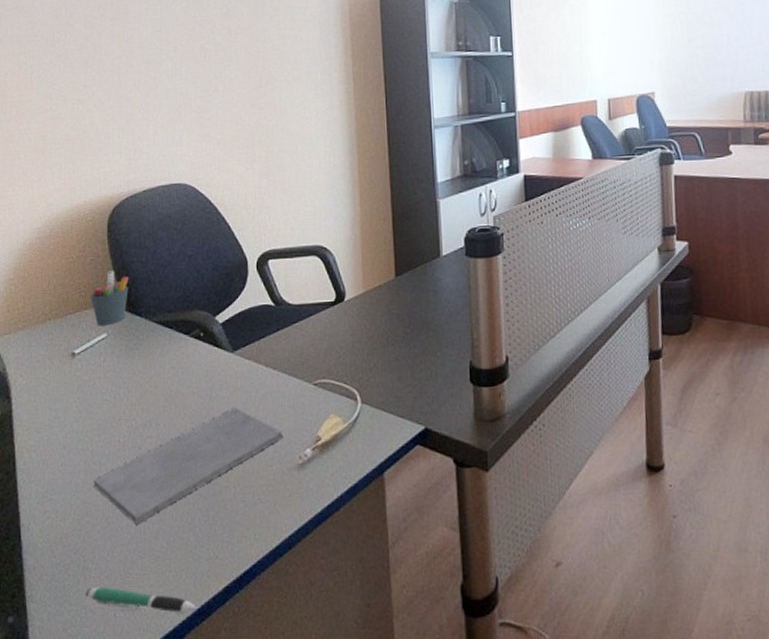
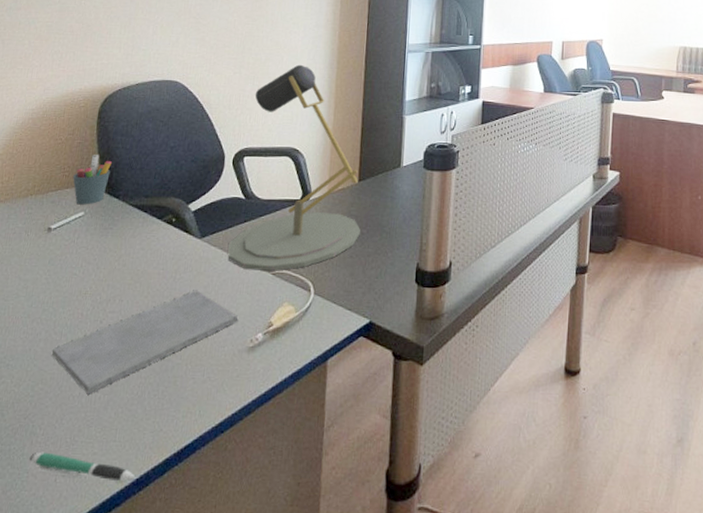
desk lamp: none [262,153,404,382] -> present [227,64,360,271]

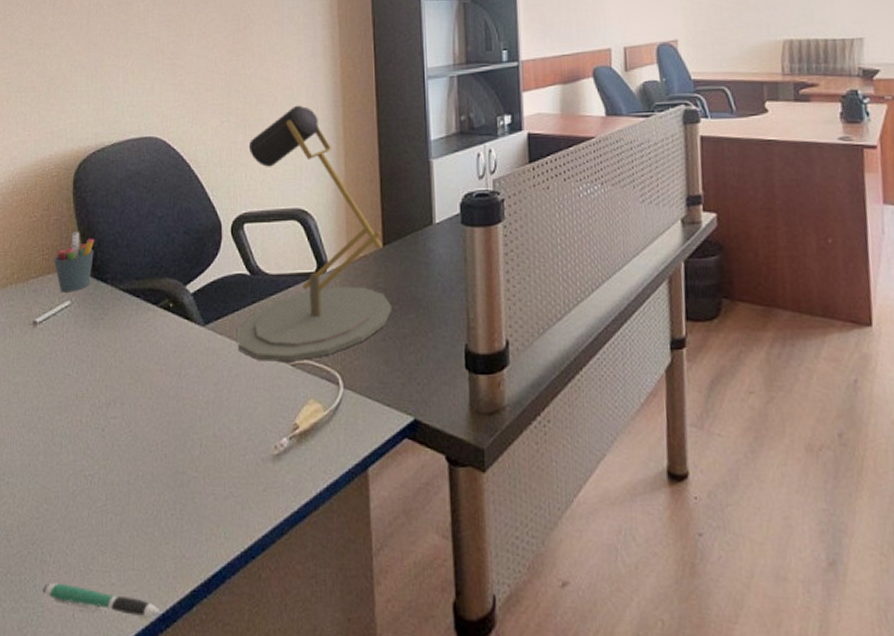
notepad: present [52,290,238,395] -> none [53,388,258,515]

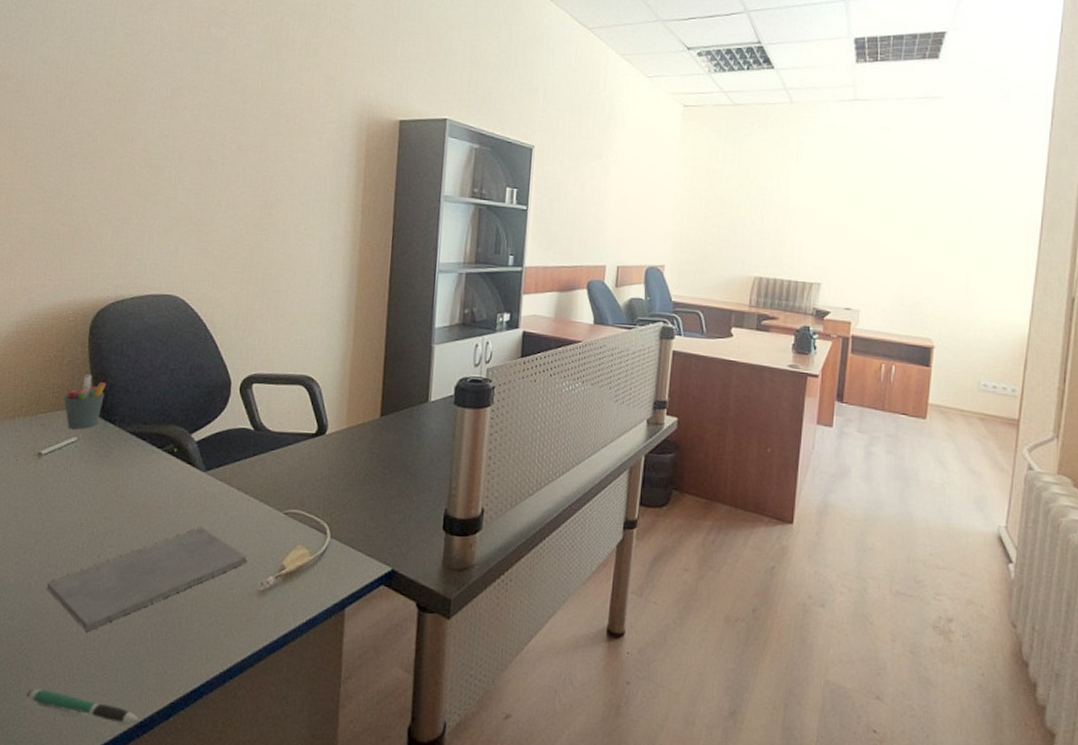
notepad: none [53,388,258,515] -> present [46,526,248,632]
desk lamp: present [236,105,391,361] -> none [235,282,382,511]

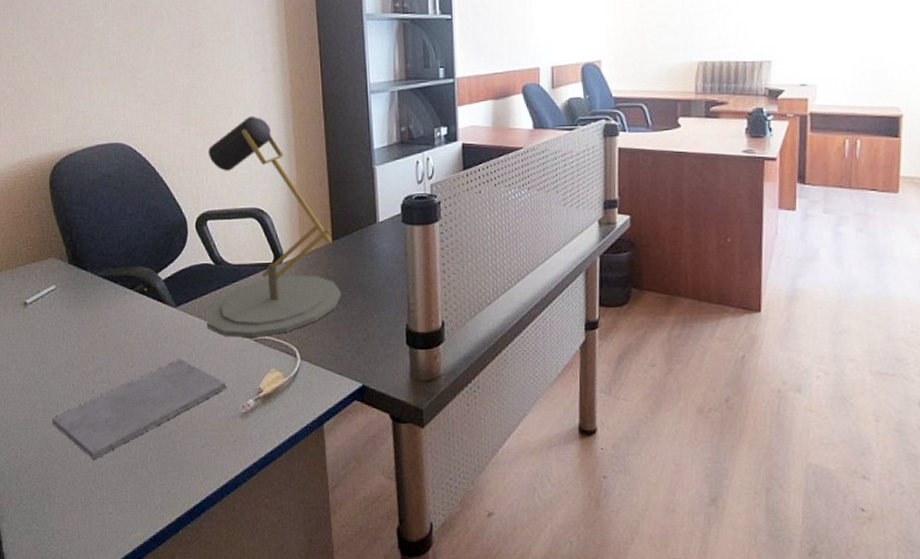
pen: present [26,688,140,723] -> none [51,511,153,537]
pen holder: present [64,375,106,430] -> none [38,226,74,278]
desk lamp: none [235,282,382,511] -> present [204,116,341,337]

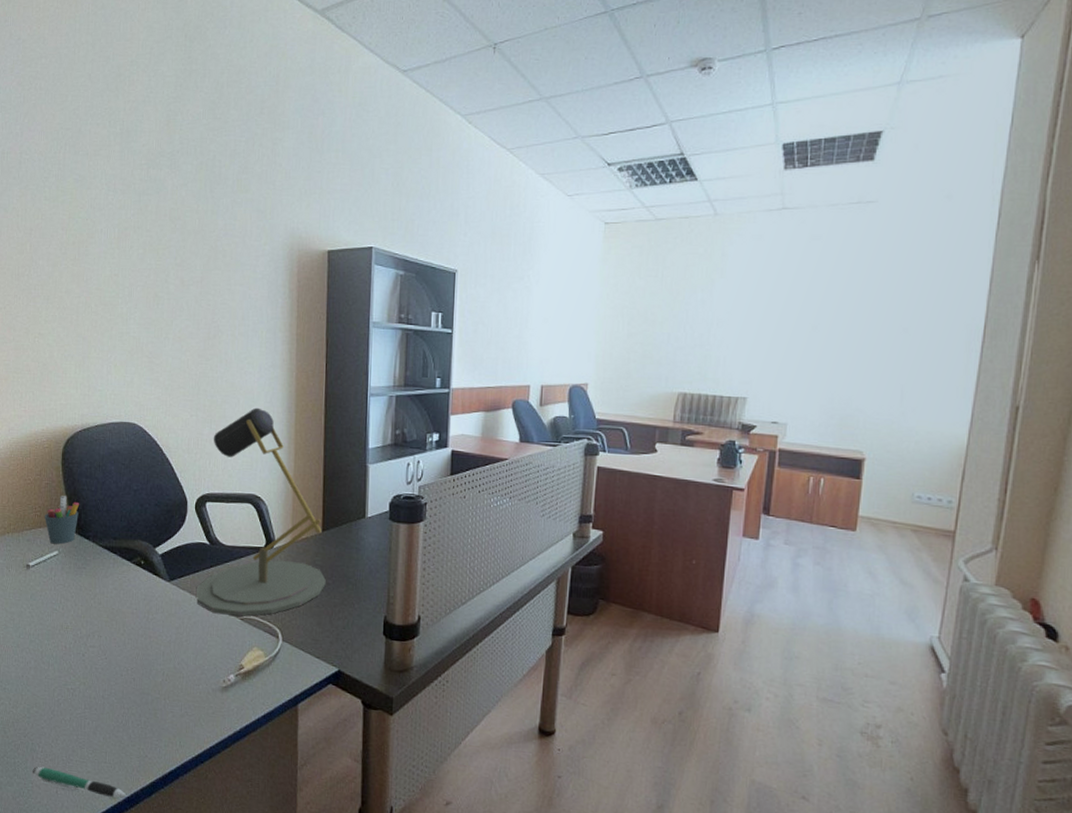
pen holder: none [38,226,74,278] -> present [45,496,79,545]
notepad: present [51,358,227,460] -> none [42,630,211,720]
pen: none [51,511,153,537] -> present [32,766,127,798]

